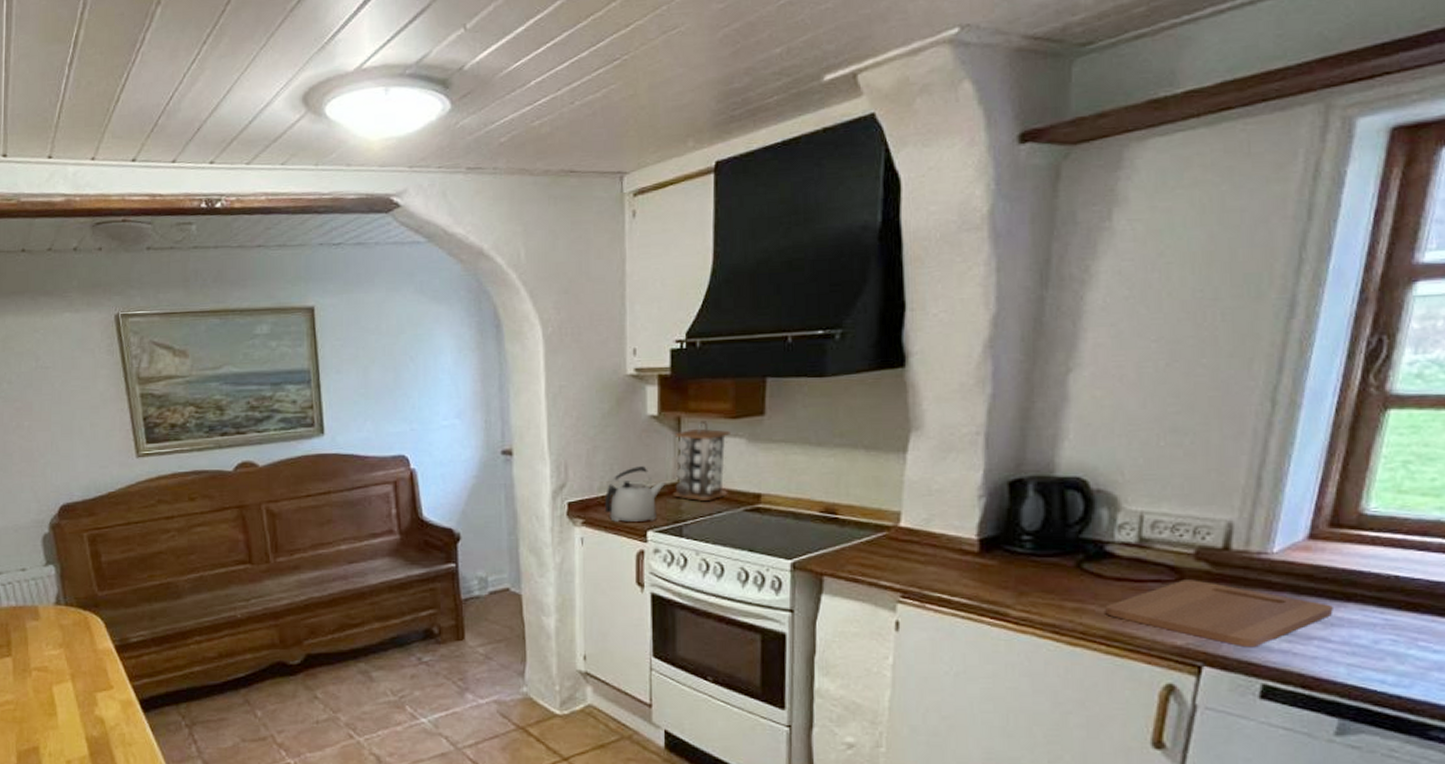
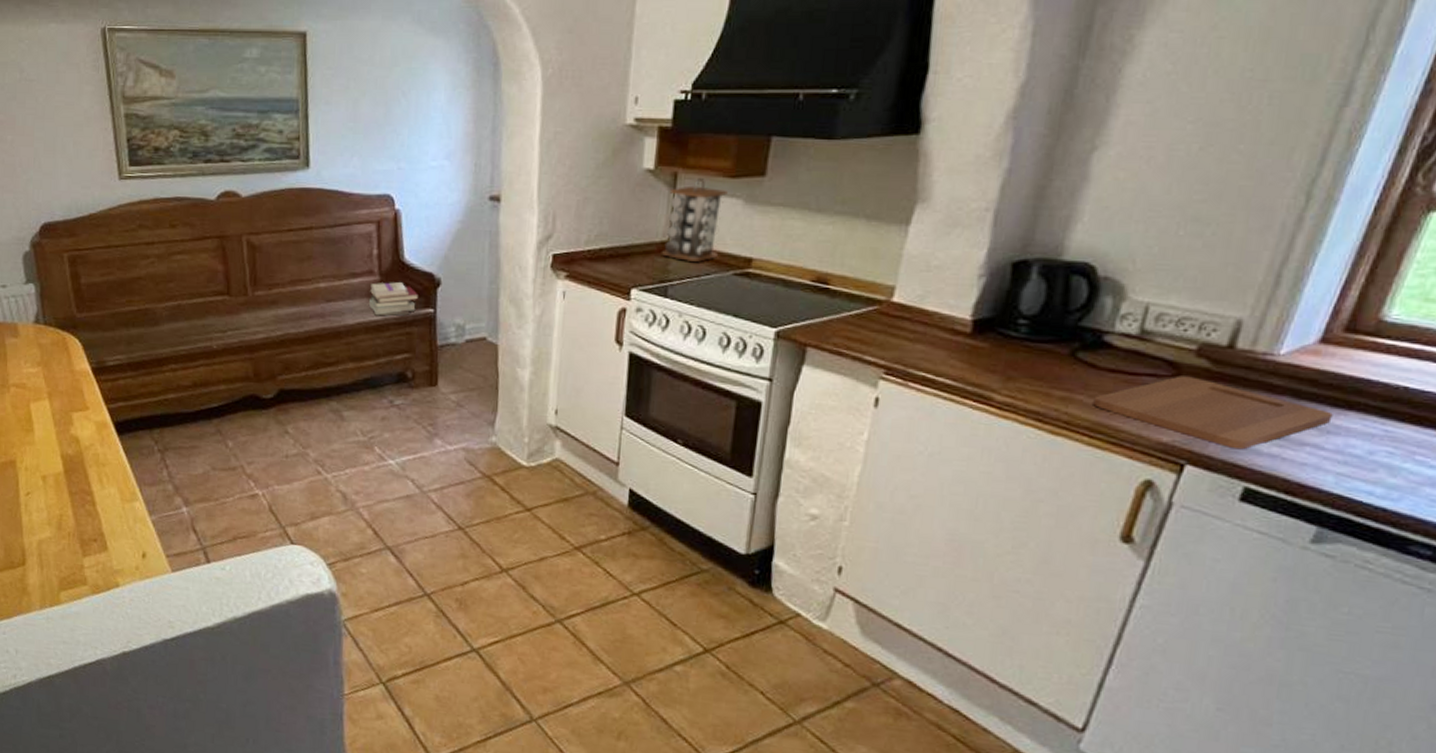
books: none [390,540,439,574] -> present [368,282,418,317]
kettle: present [604,466,666,522] -> none [589,221,656,279]

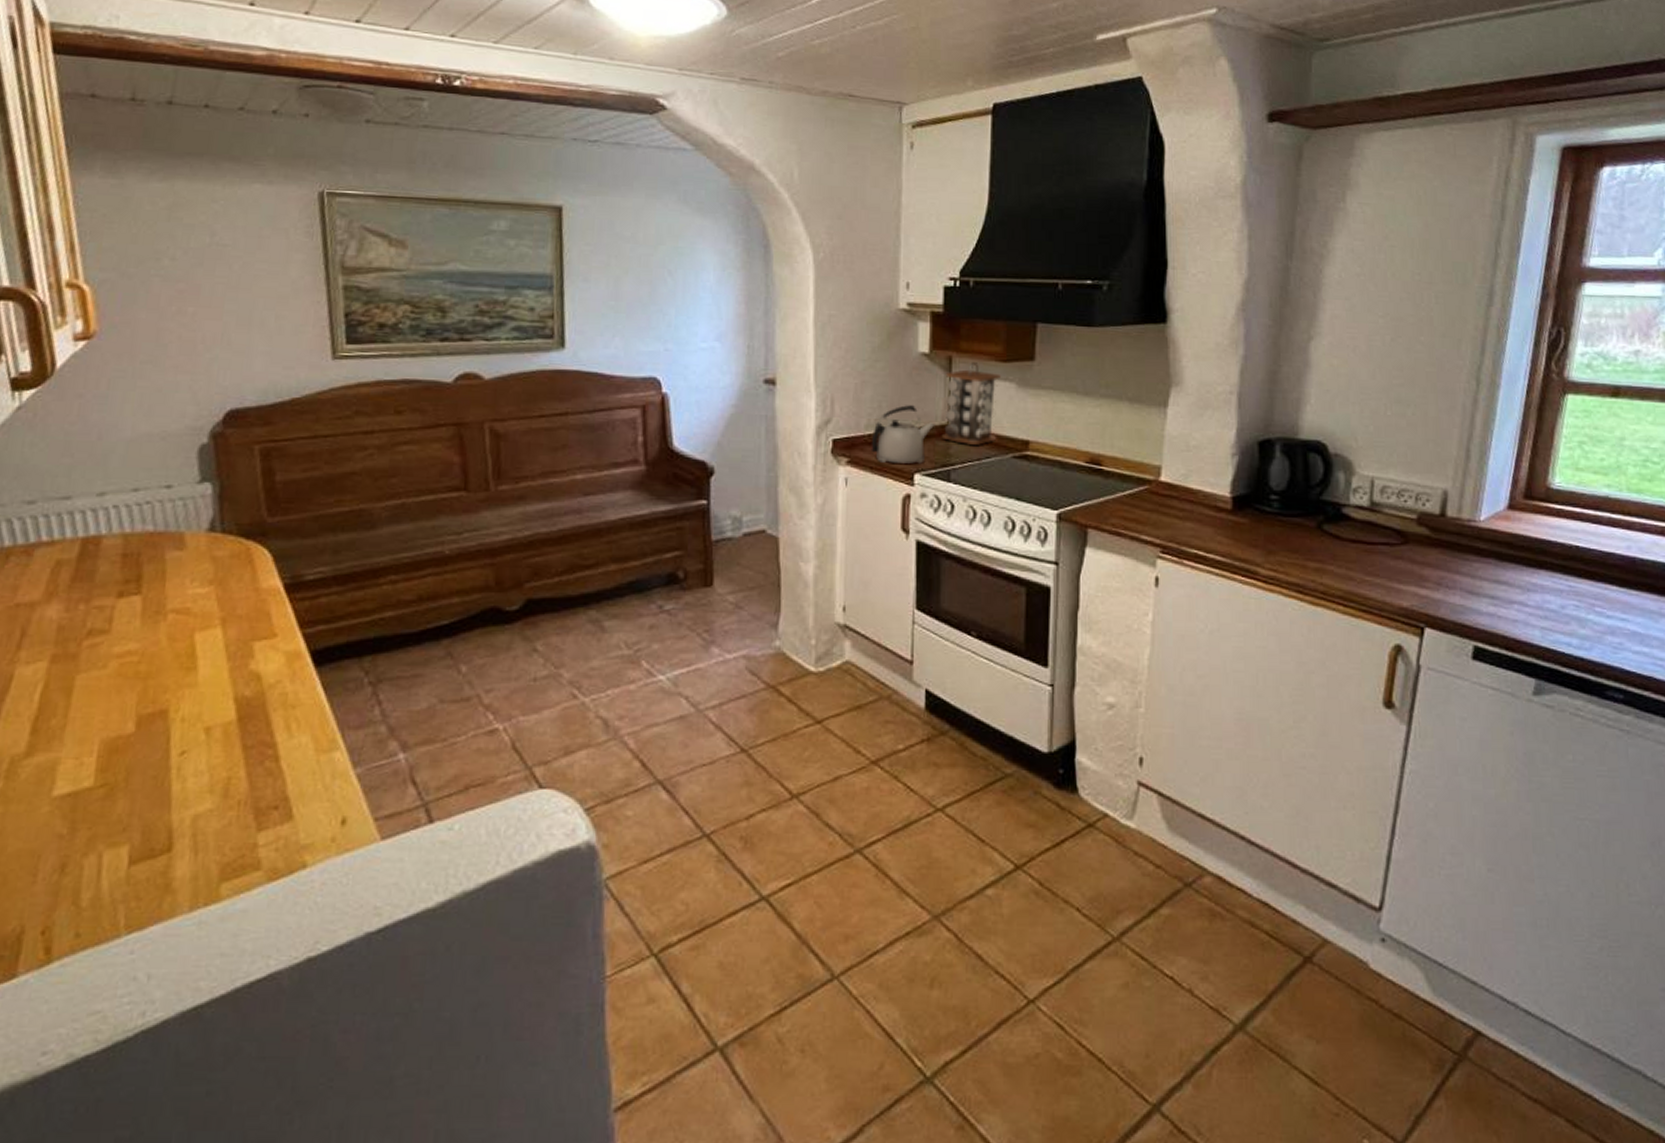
books: present [368,282,418,317] -> none [633,472,689,510]
kettle: none [589,221,656,279] -> present [871,405,935,464]
cutting board: present [1093,376,1333,450] -> none [1342,543,1529,611]

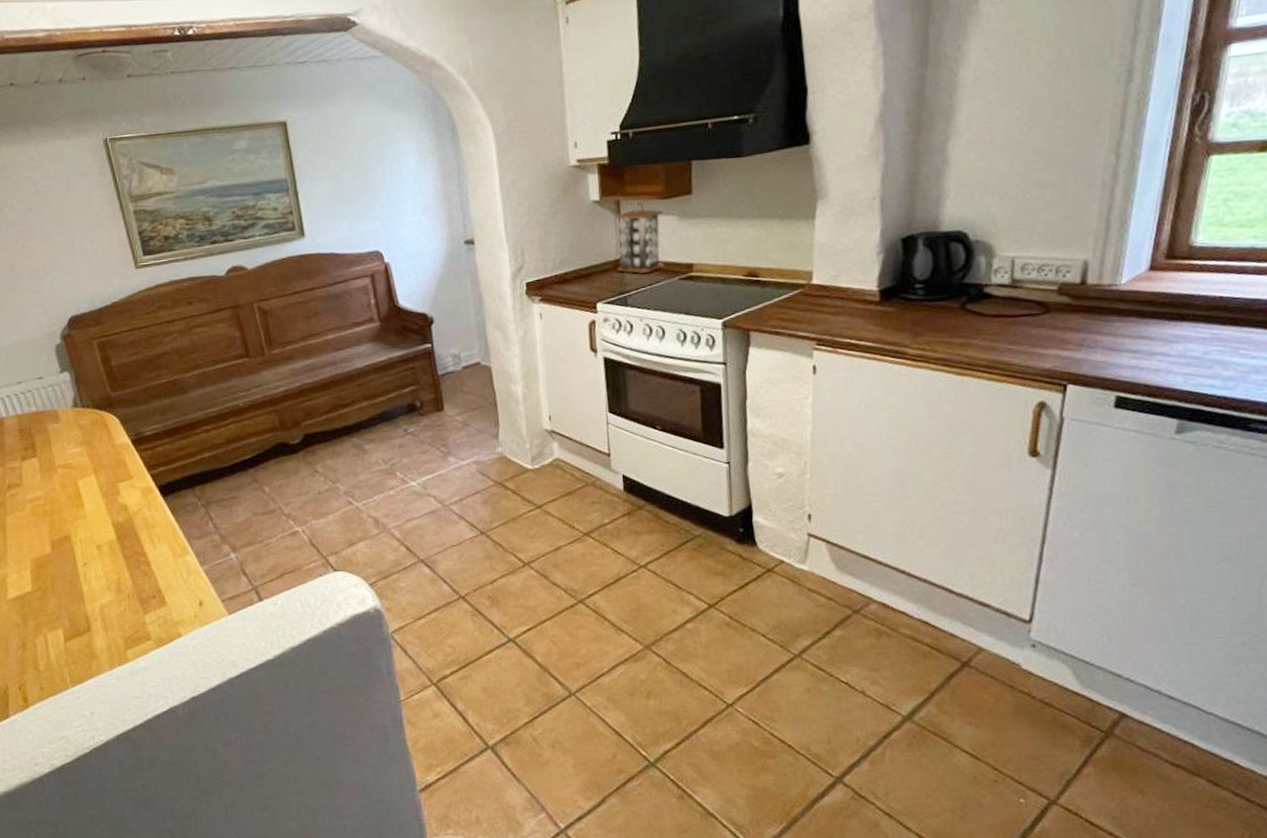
kettle: present [871,405,935,464] -> none [558,246,611,297]

